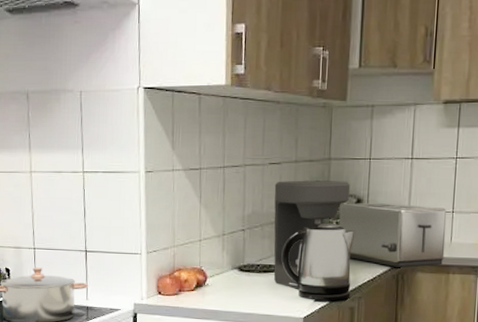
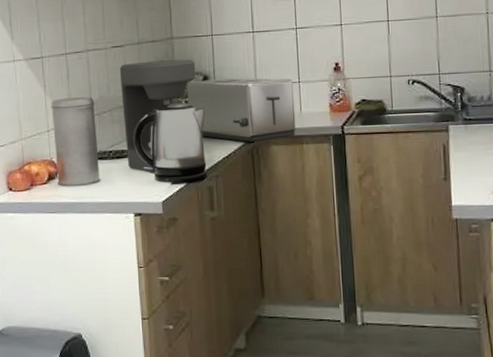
canister: none [204,210,248,296] -> present [51,97,101,187]

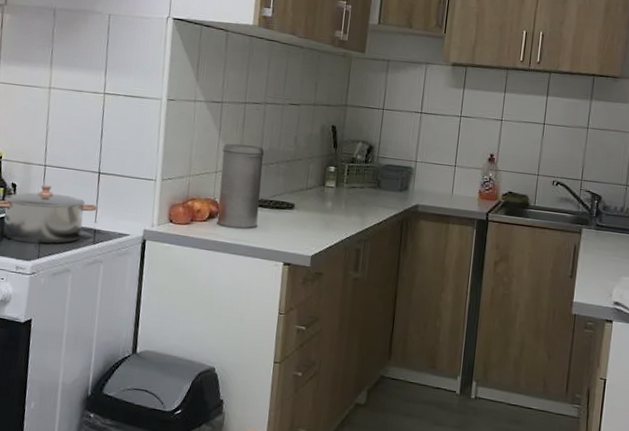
coffee maker: present [119,59,196,173] -> none [285,121,364,228]
kettle: present [133,102,208,183] -> none [294,165,366,242]
toaster: present [187,77,296,143] -> none [350,149,450,215]

